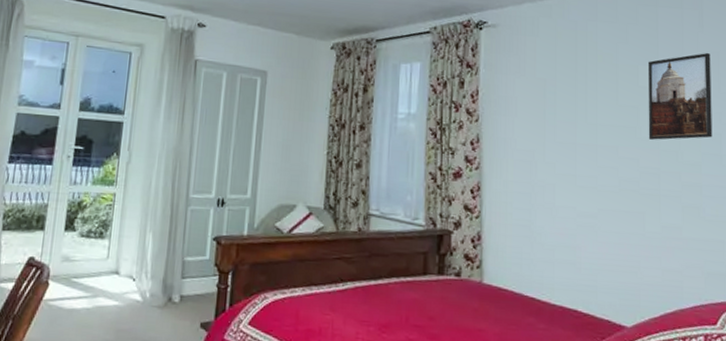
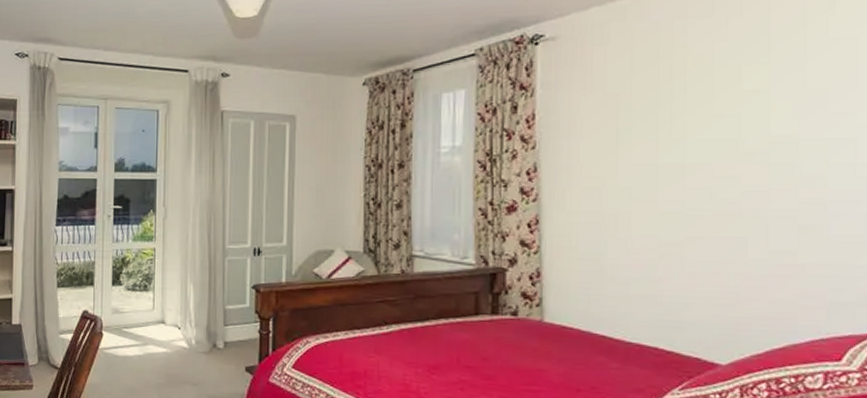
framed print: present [647,52,713,140] -> none [754,39,845,152]

